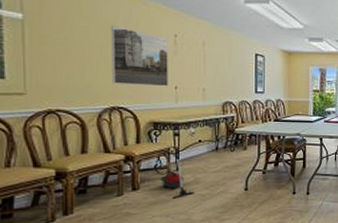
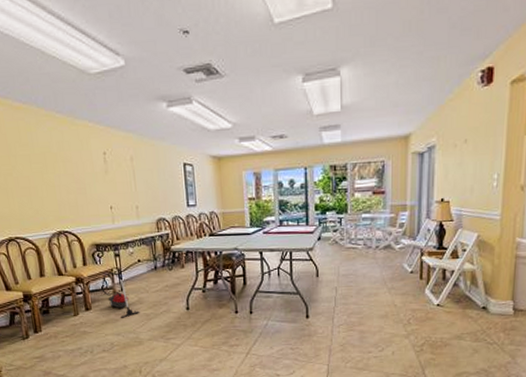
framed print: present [110,25,168,87] -> none [46,150,104,209]

